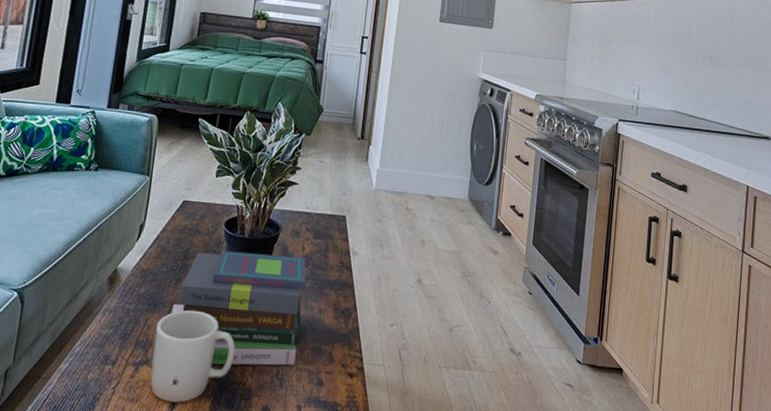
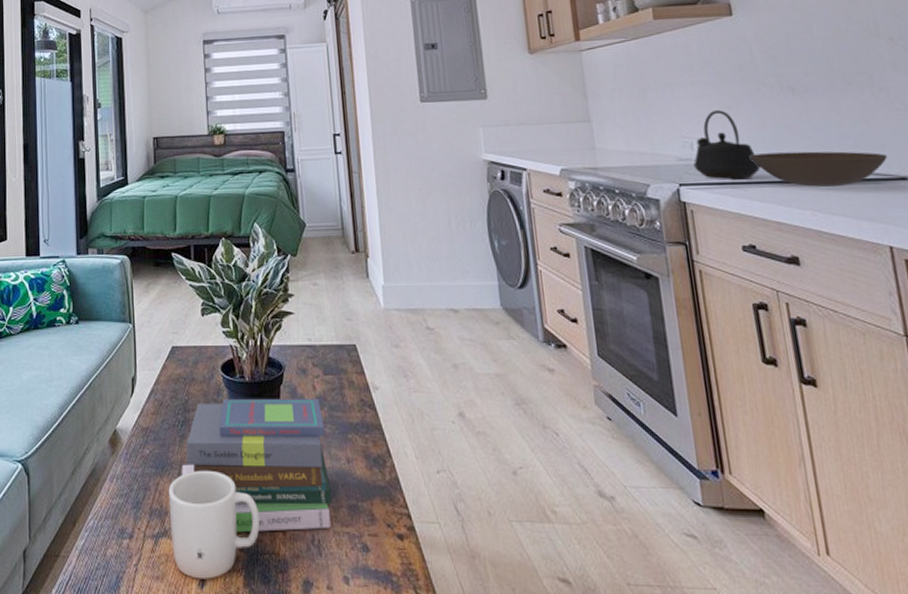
kettle: none [632,67,677,123] -> present [693,110,761,180]
bowl: none [671,104,761,138] -> present [749,151,888,188]

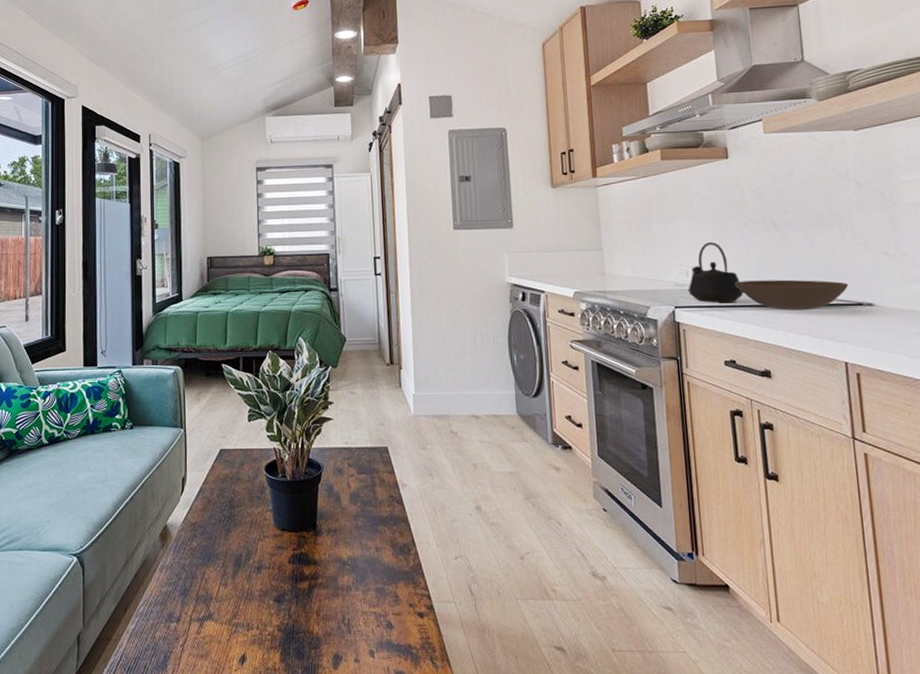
mug: present [168,470,261,579] -> none [213,560,297,656]
books: present [181,398,332,533] -> none [226,494,361,615]

